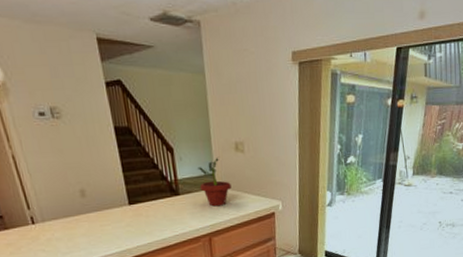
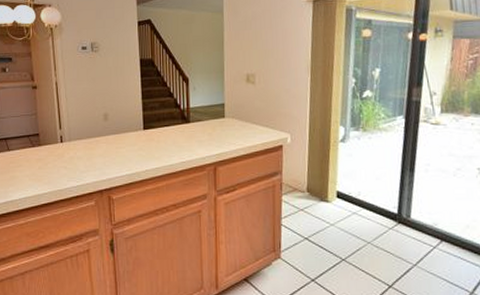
potted plant: present [197,156,231,207] -> none [209,87,240,136]

